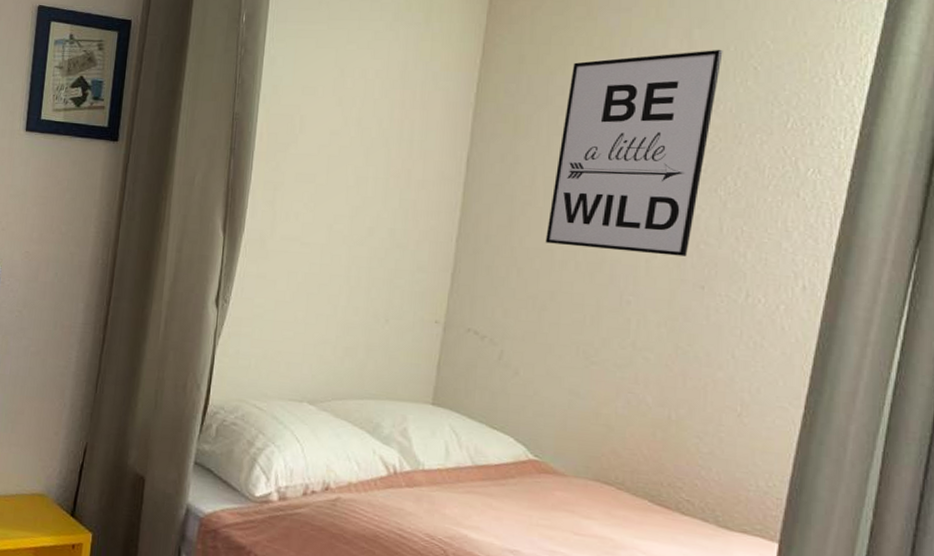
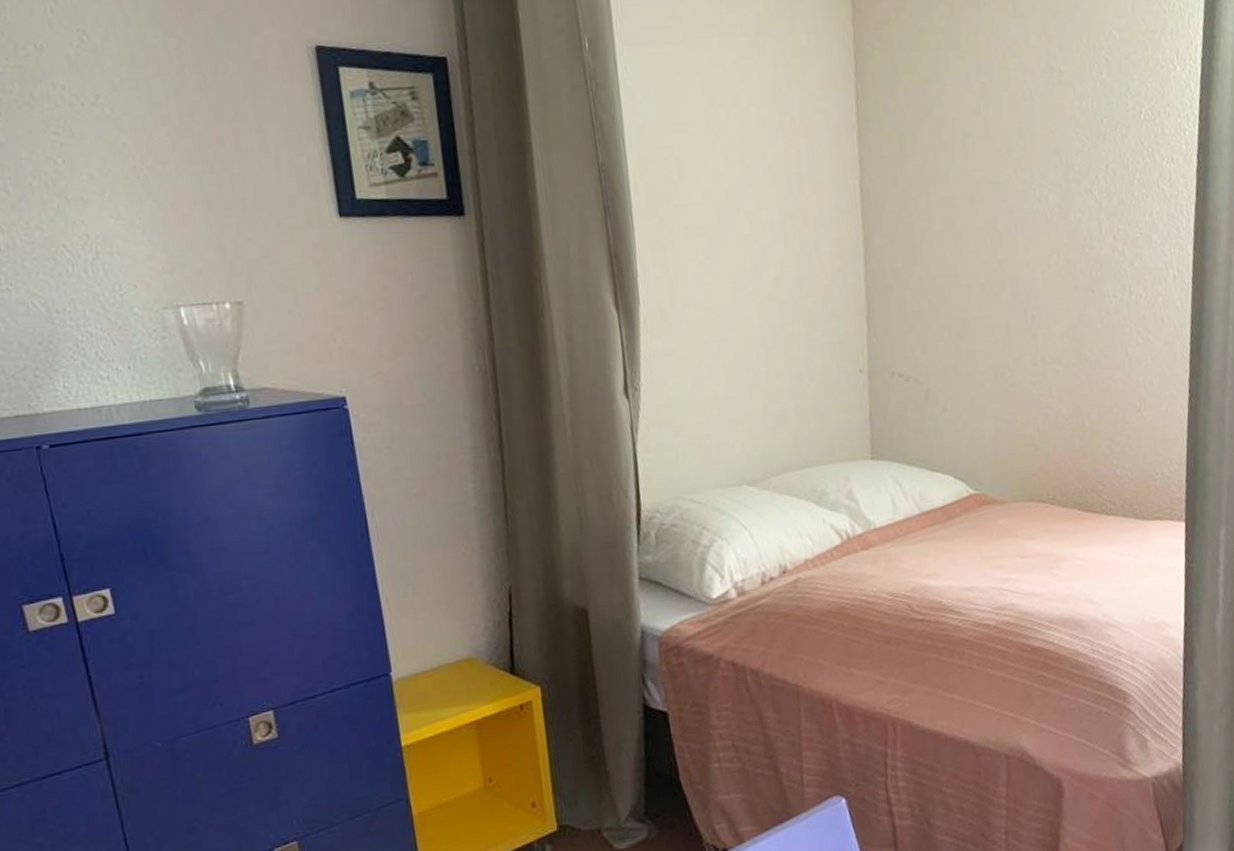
wall art: present [545,49,723,256] -> none [945,42,1078,269]

